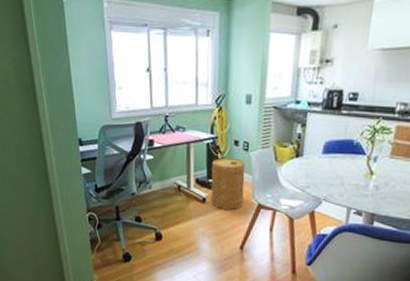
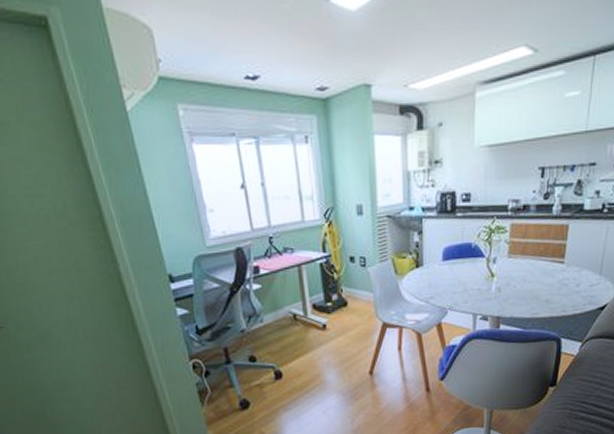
basket: present [210,157,246,210] -> none [328,276,367,335]

